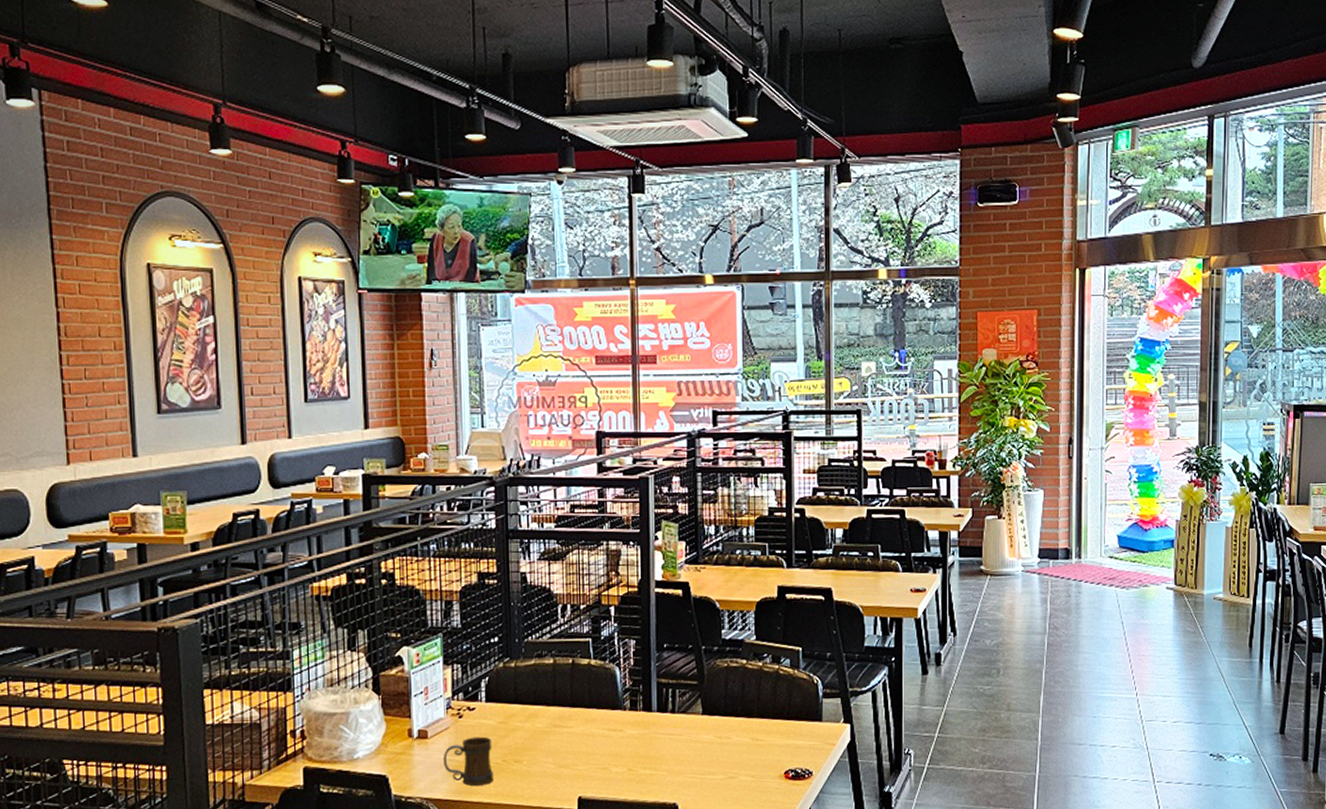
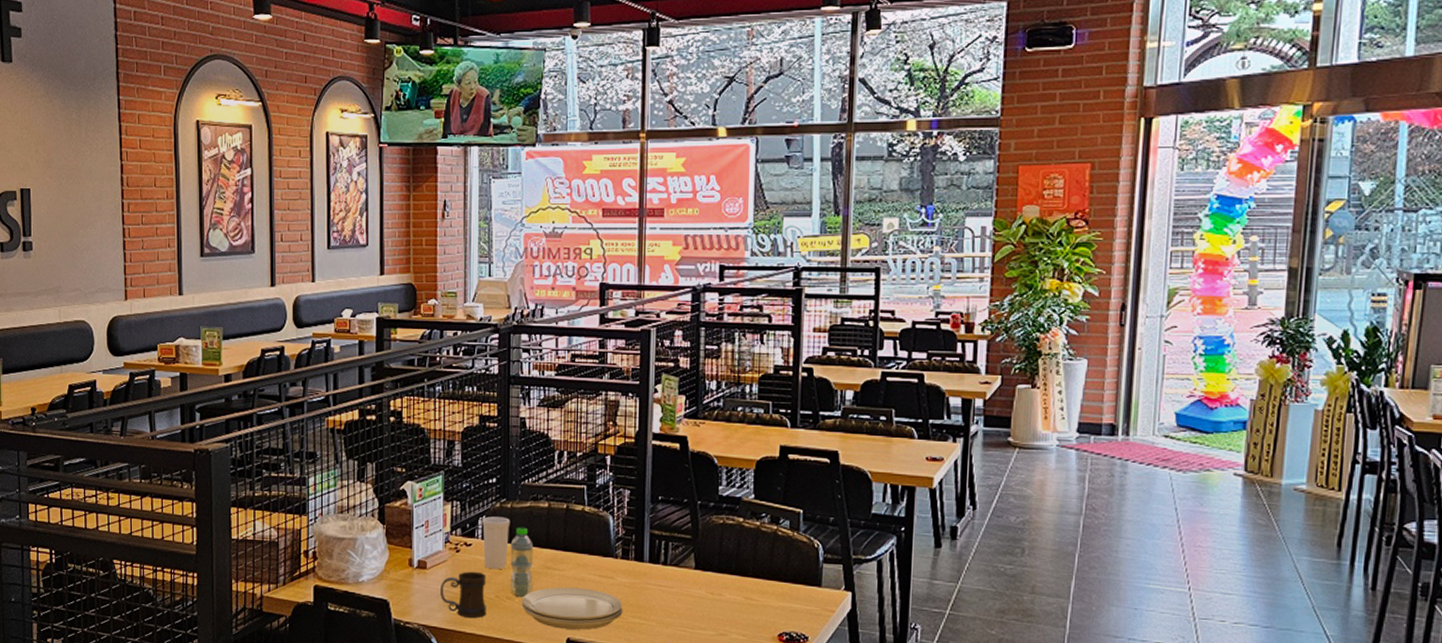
cup: none [485,677,515,733] -> present [482,516,511,570]
water bottle: none [516,686,541,760] -> present [509,527,534,598]
plate: none [531,743,634,788] -> present [522,587,623,630]

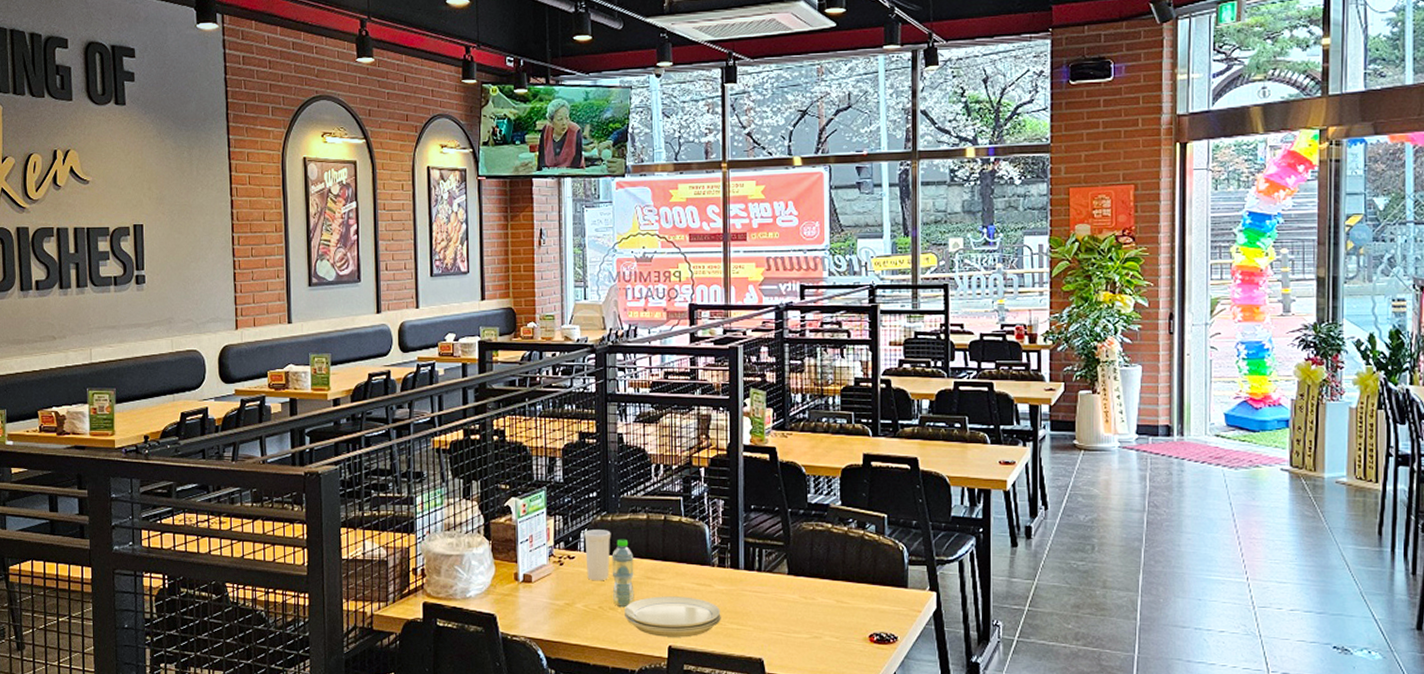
beer mug: present [440,571,487,618] -> none [546,583,590,629]

